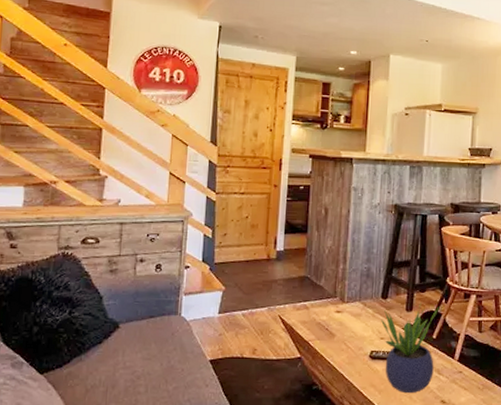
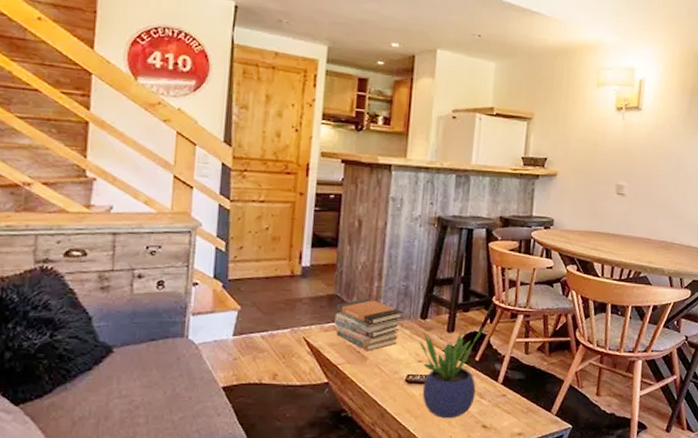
book stack: none [305,280,366,329] -> present [334,299,403,351]

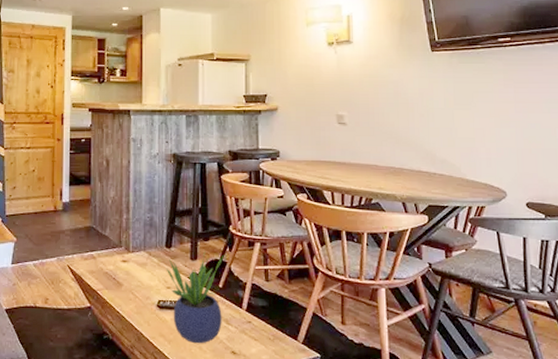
book stack: present [334,299,403,351] -> none [92,230,150,278]

